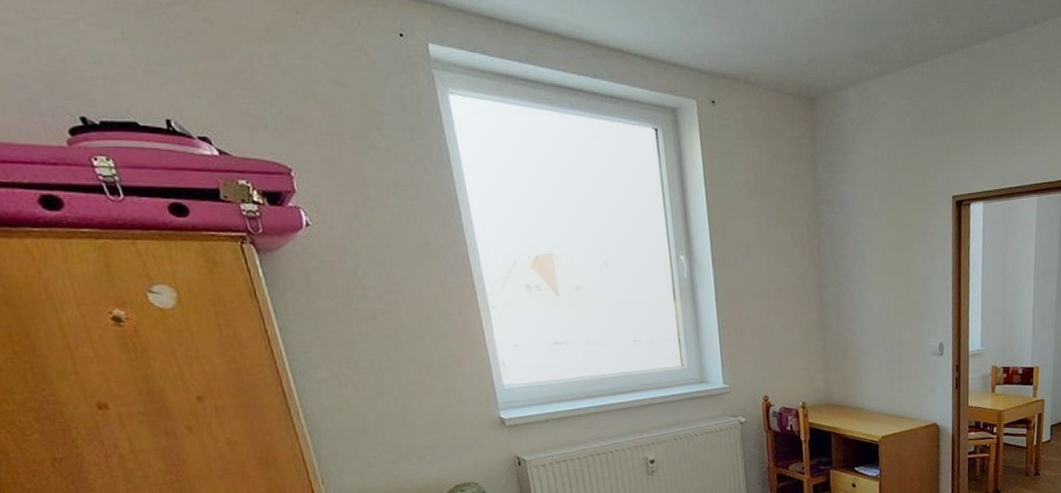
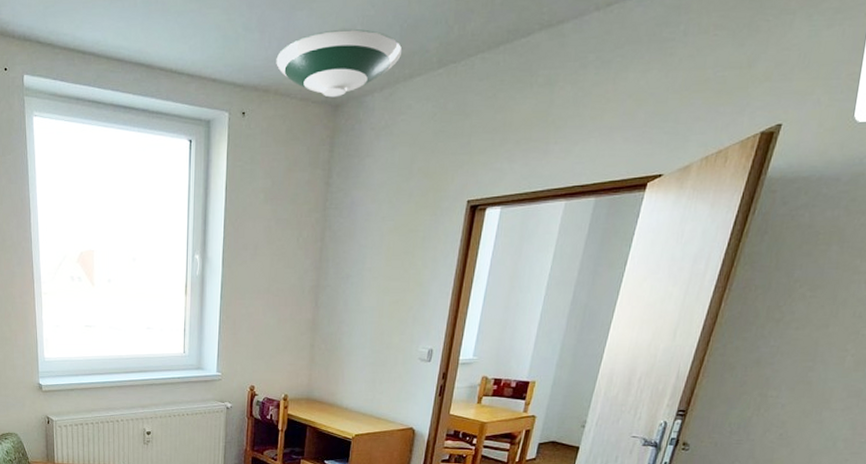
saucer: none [741,21,870,90] -> present [276,28,403,98]

